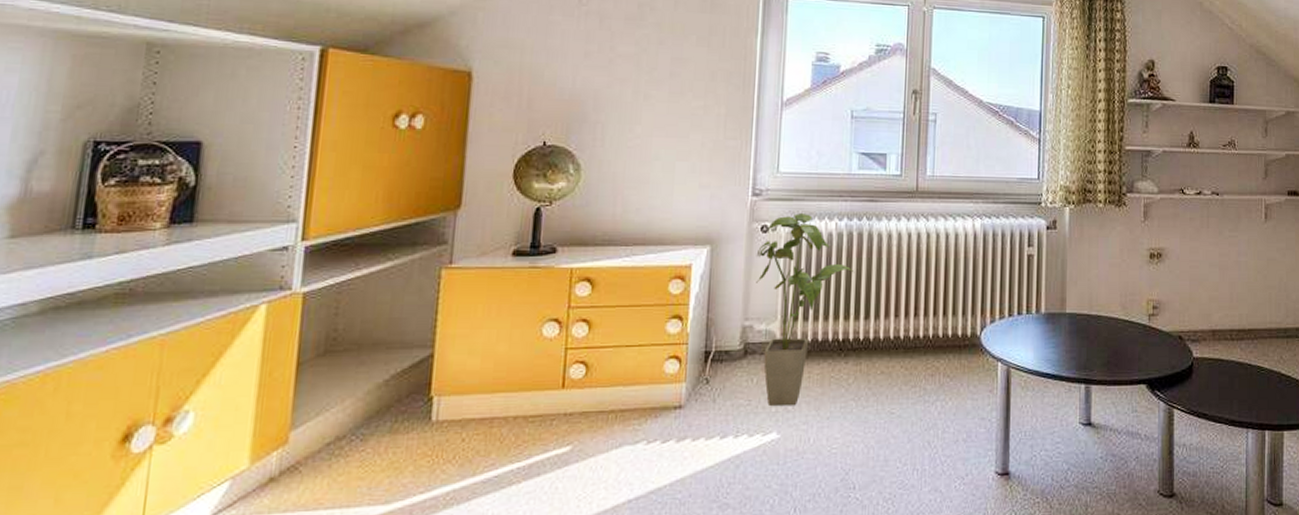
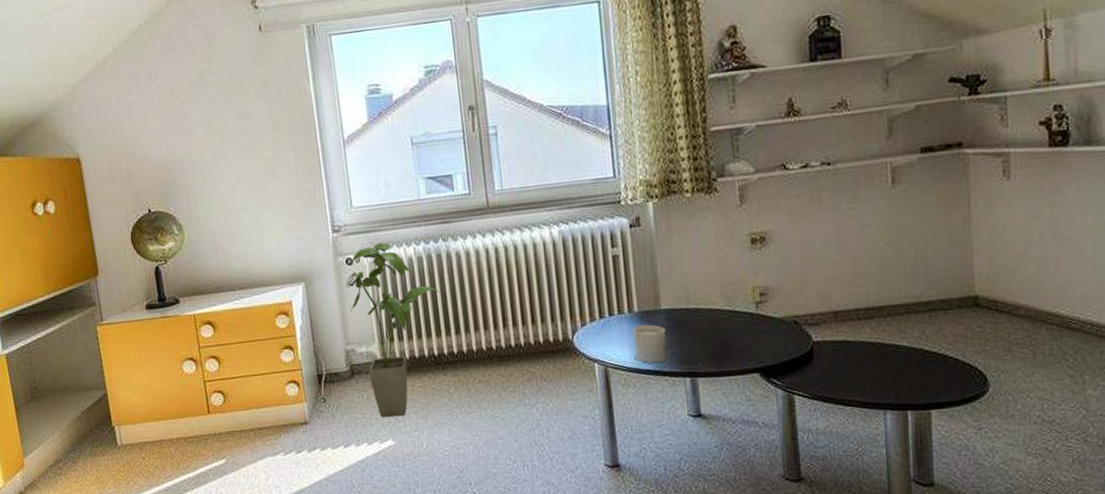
mug: none [1036,327,1068,368] -> present [633,324,668,364]

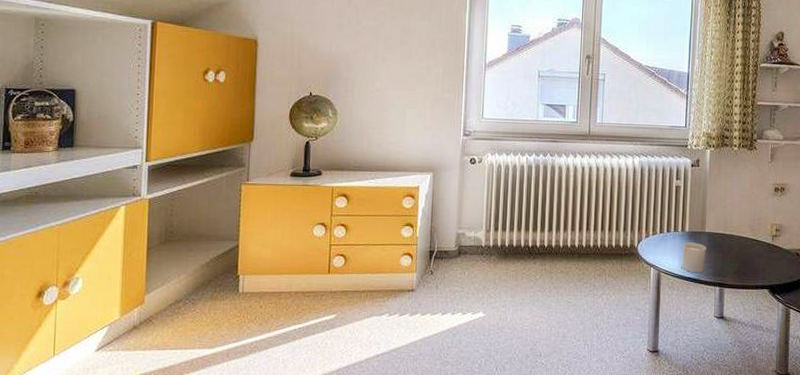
house plant: present [346,243,439,417] -> none [467,150,541,293]

